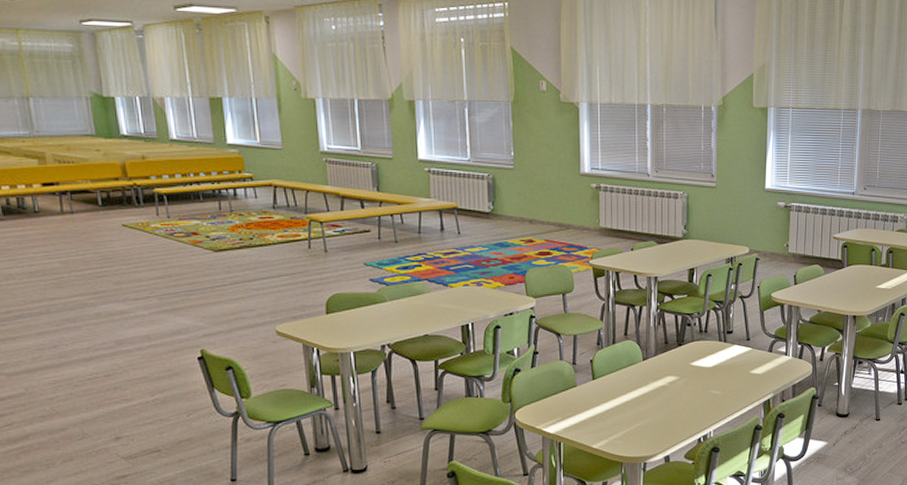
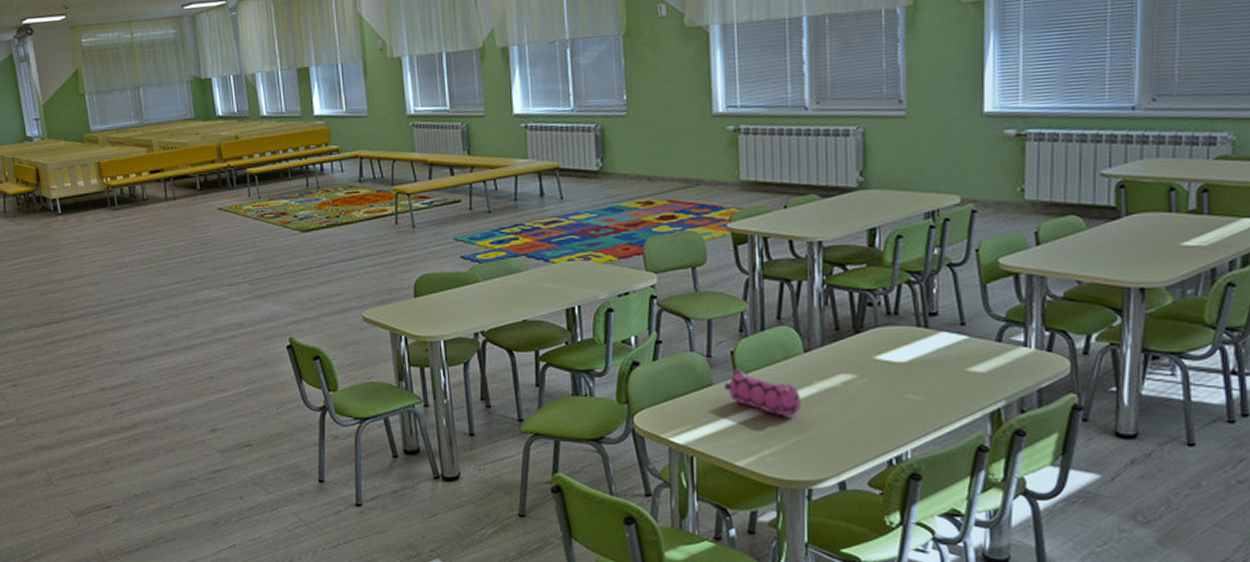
pencil case: none [585,373,640,410] -> present [724,368,801,418]

